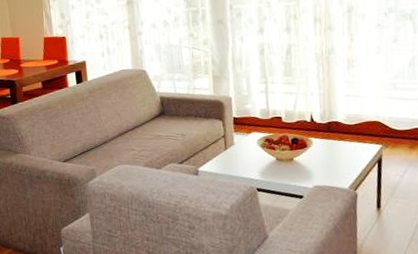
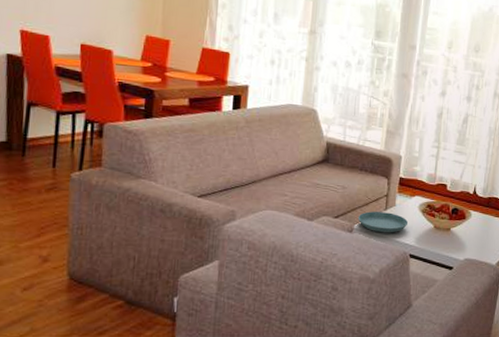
saucer: none [200,151,250,172] -> present [357,211,409,233]

